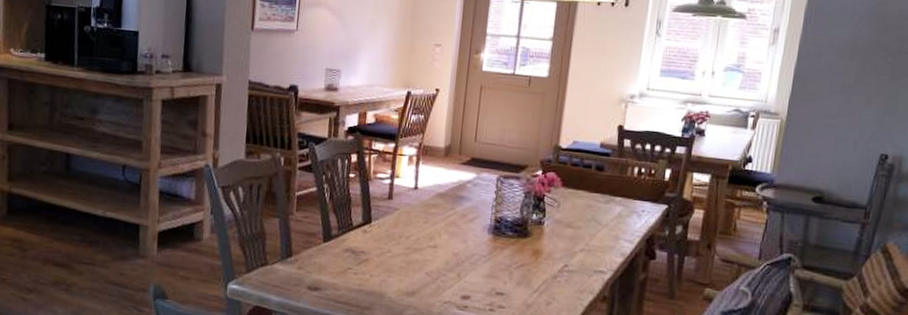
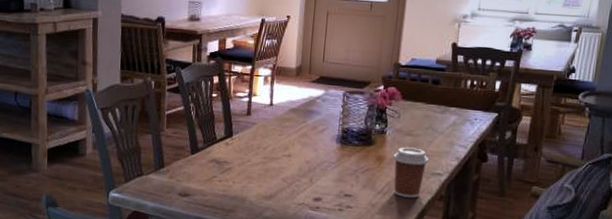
coffee cup: none [551,240,592,299] -> present [392,147,429,198]

